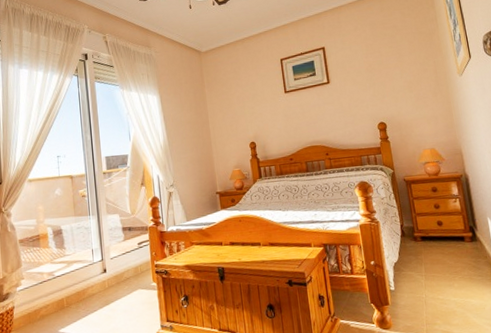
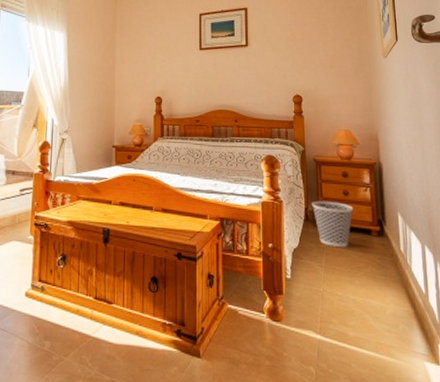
wastebasket: none [405,215,446,257] -> present [311,200,354,248]

